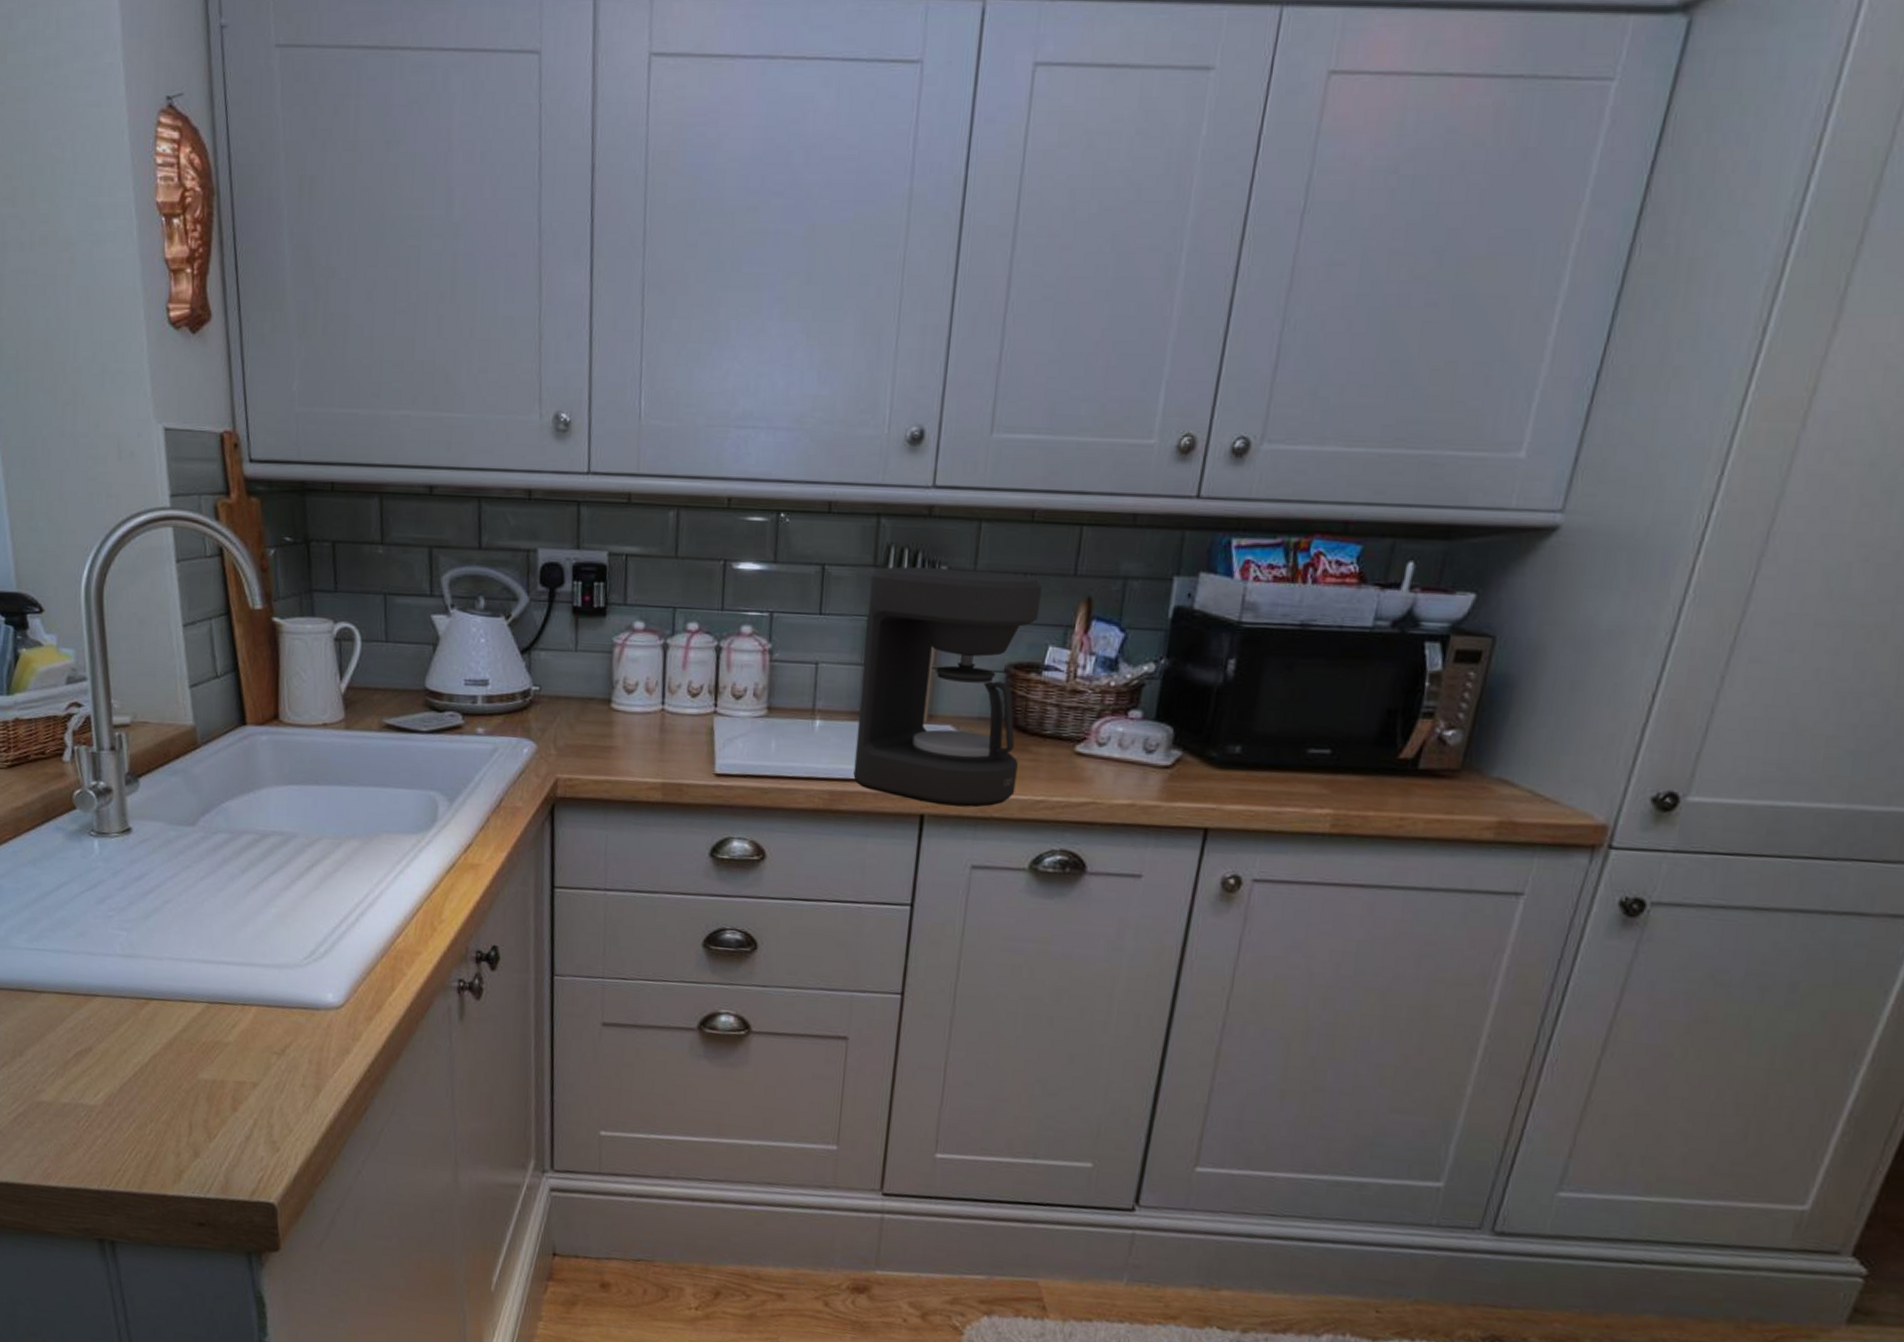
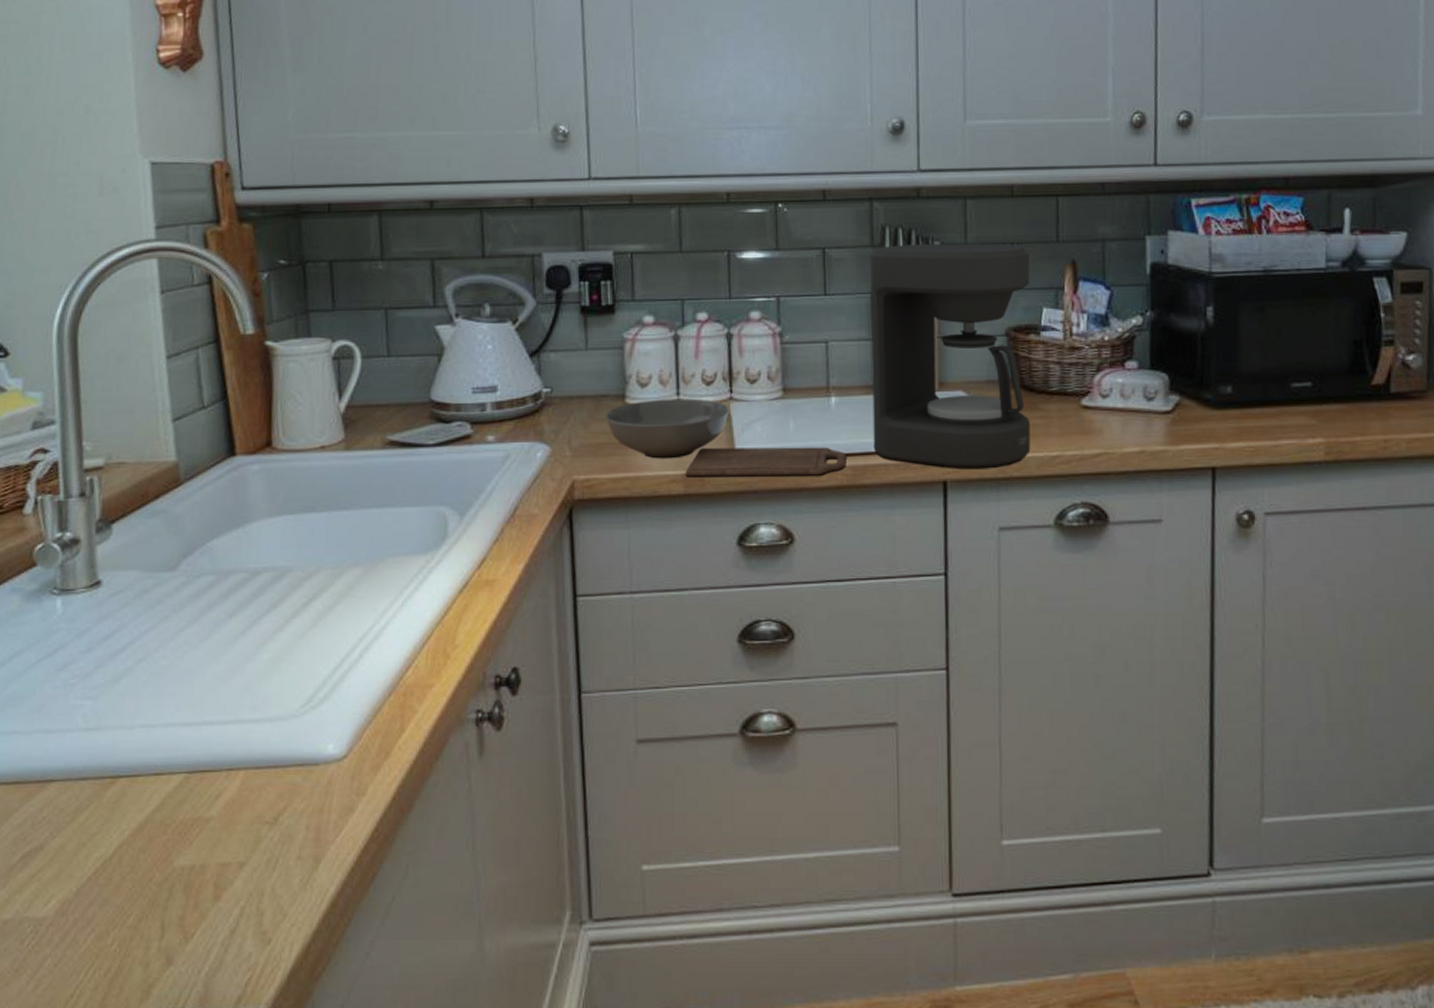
bowl: none [590,706,713,767] -> present [605,398,729,459]
cutting board: none [664,759,825,799] -> present [685,447,846,479]

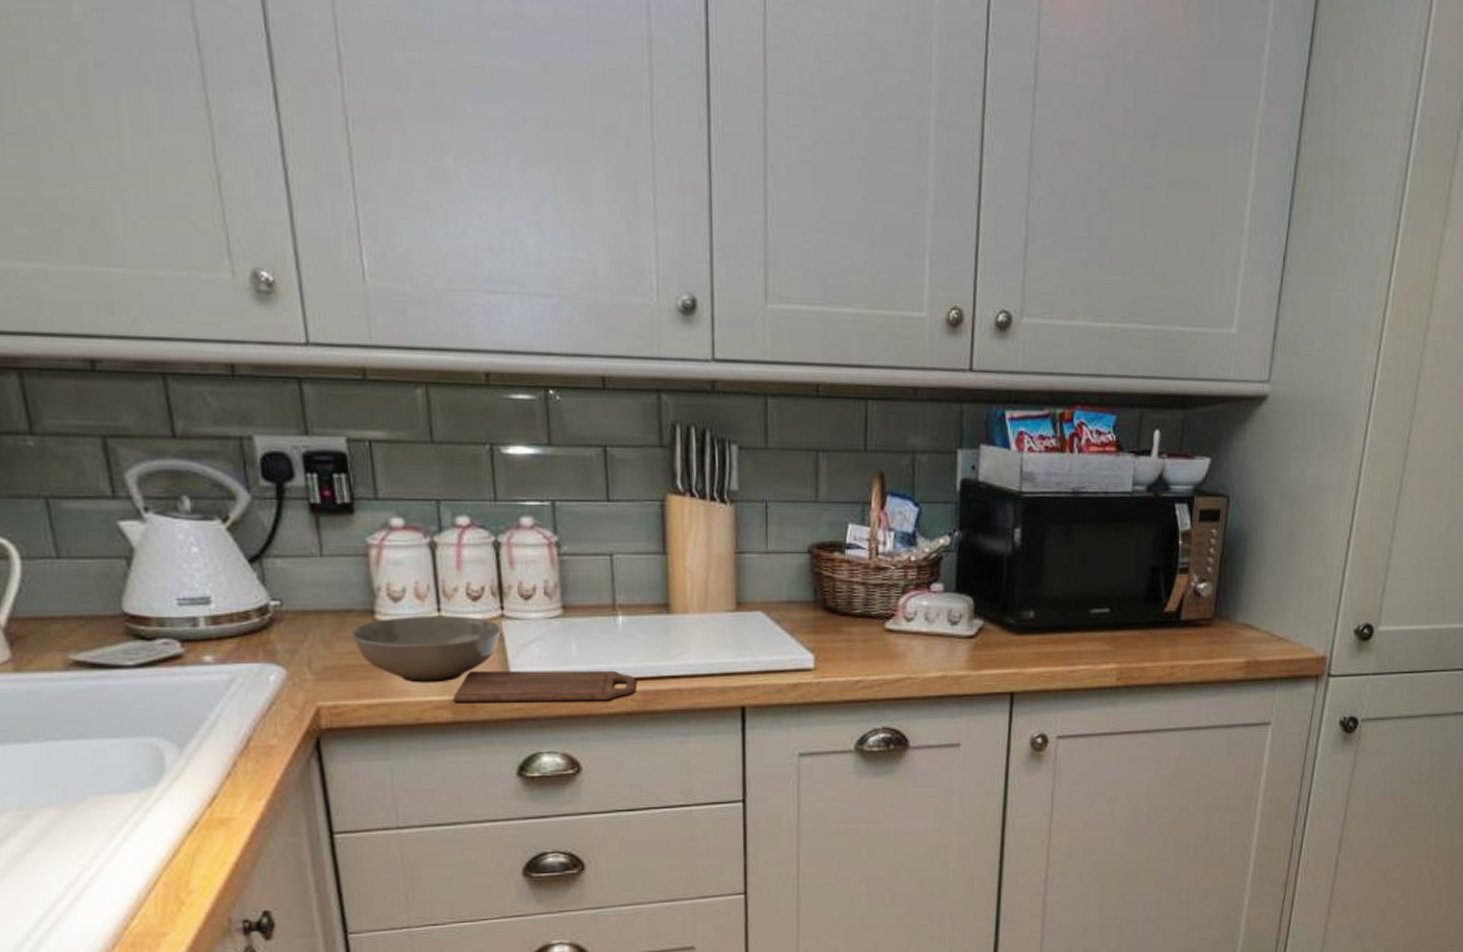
coffee maker: present [870,243,1031,470] -> none [659,446,835,695]

